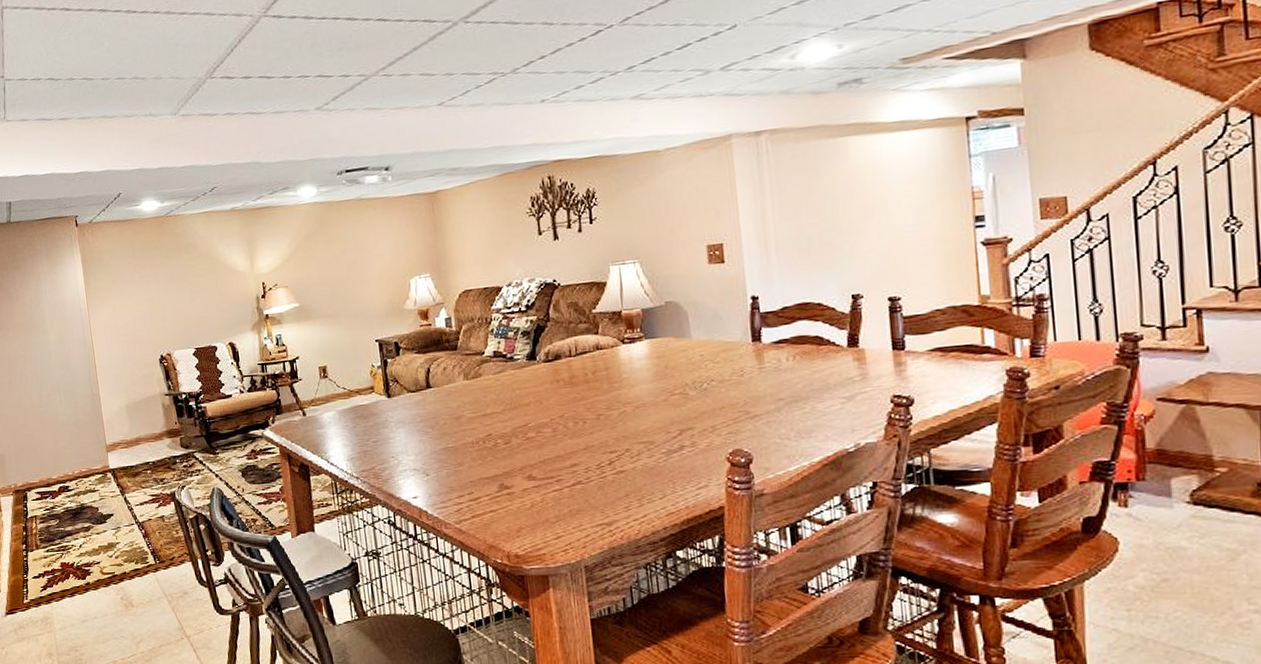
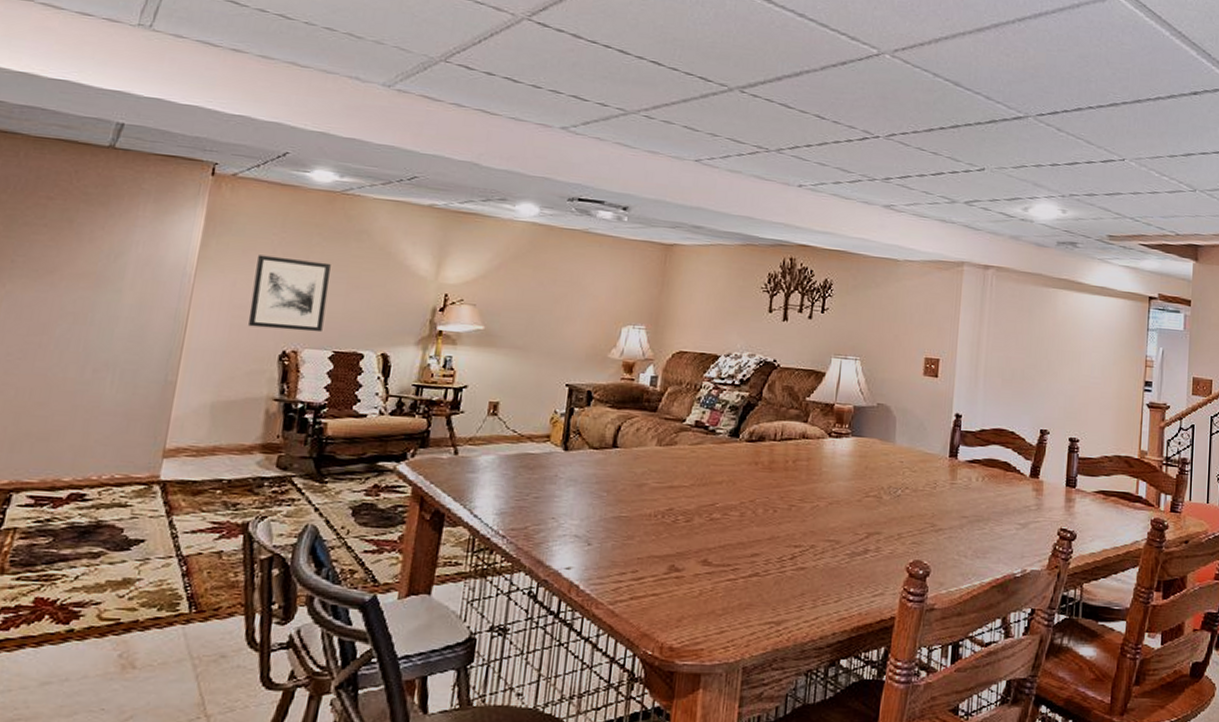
wall art: none [124,277,183,341] -> present [248,255,331,333]

